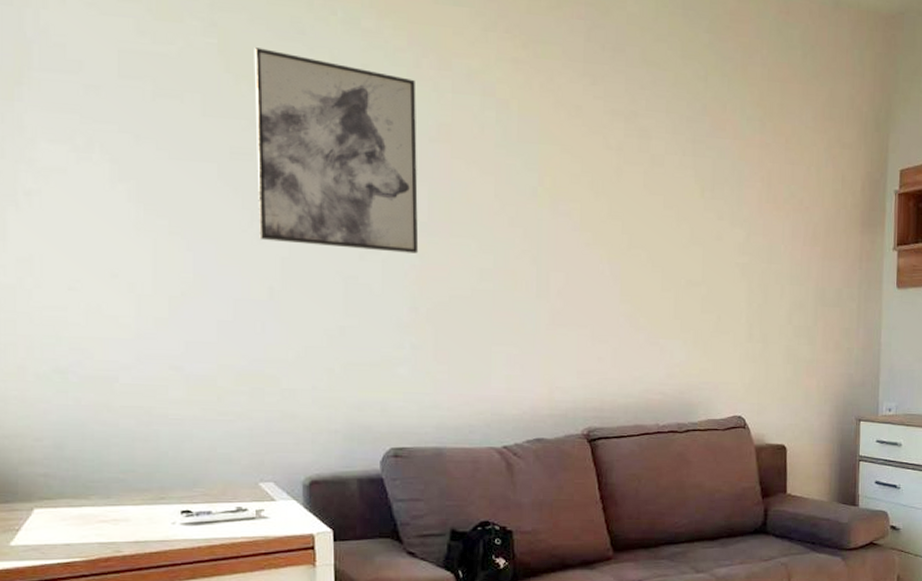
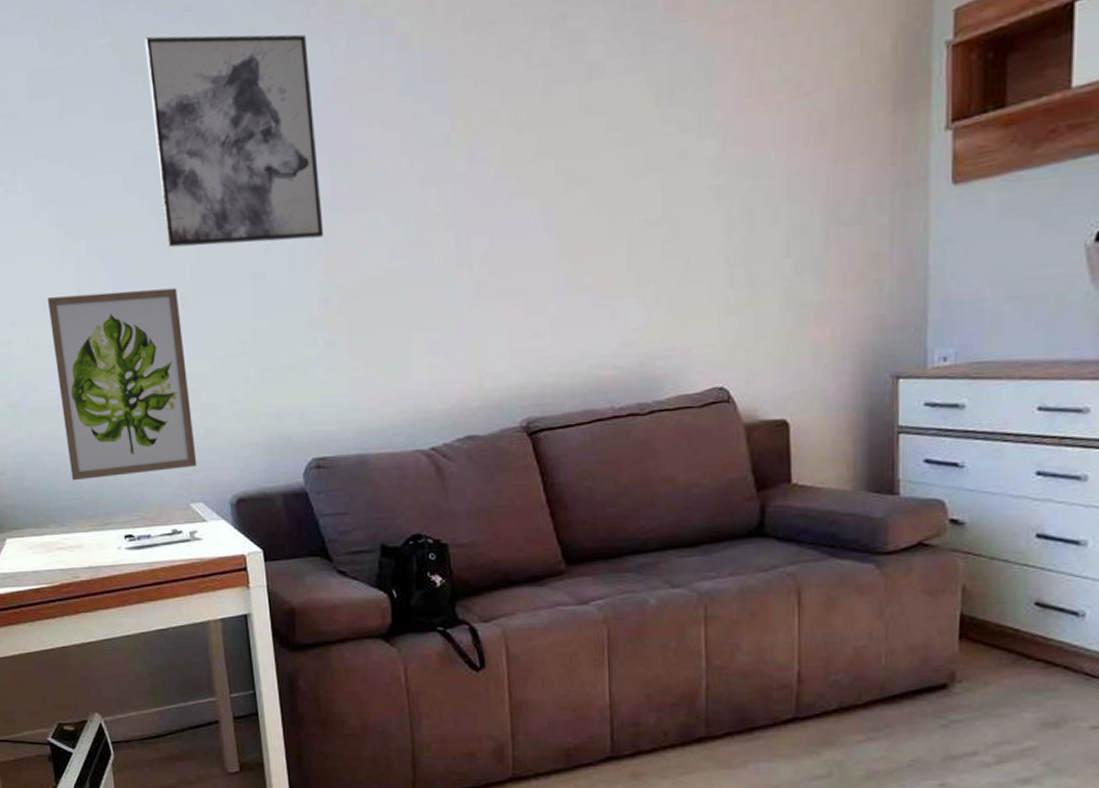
wall art: none [115,269,271,453] -> present [47,288,197,481]

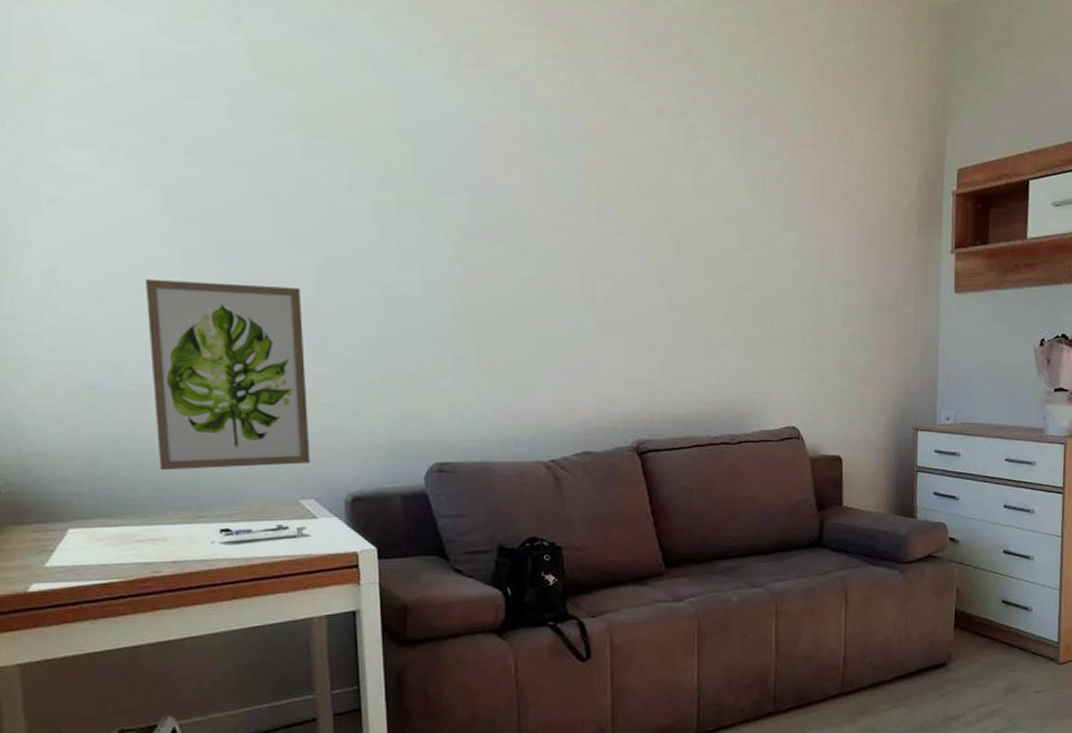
wall art: present [144,34,324,248] -> none [282,45,459,261]

